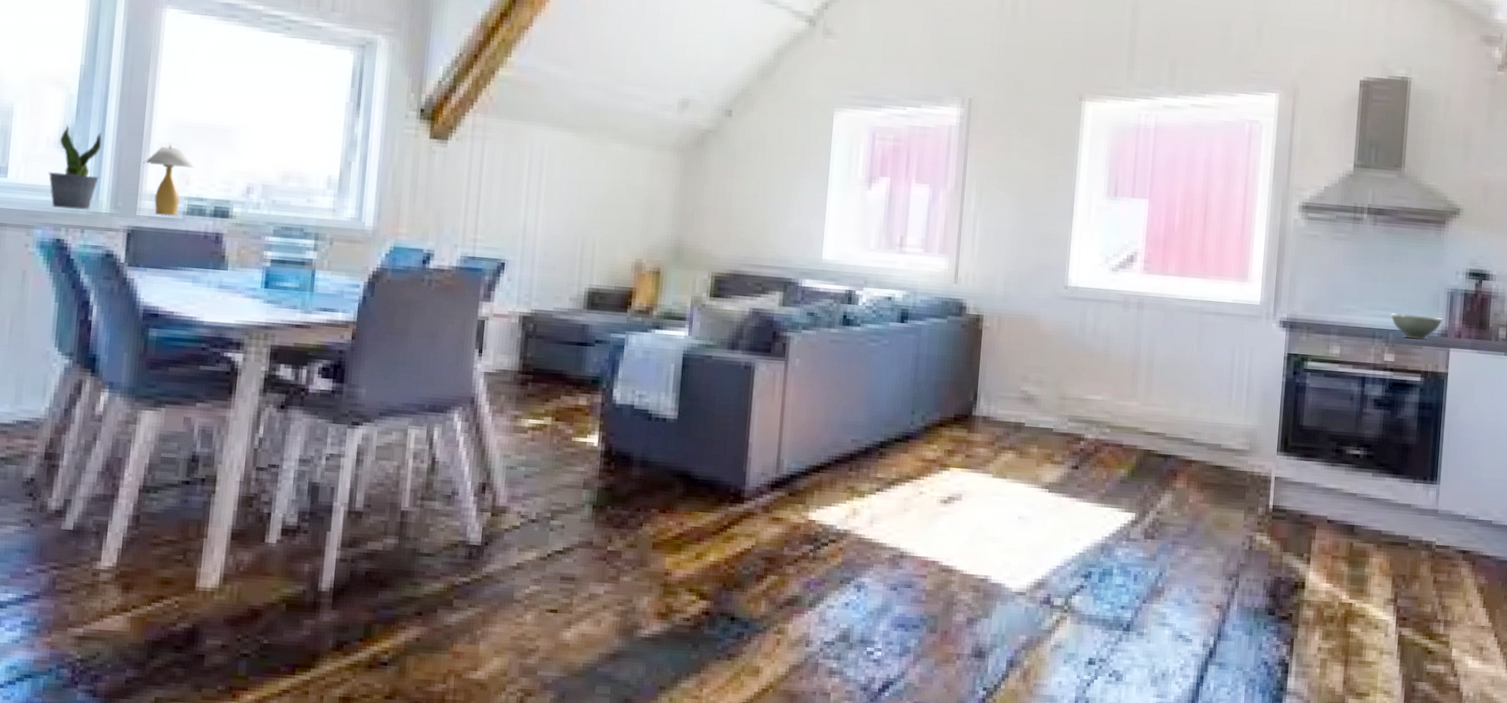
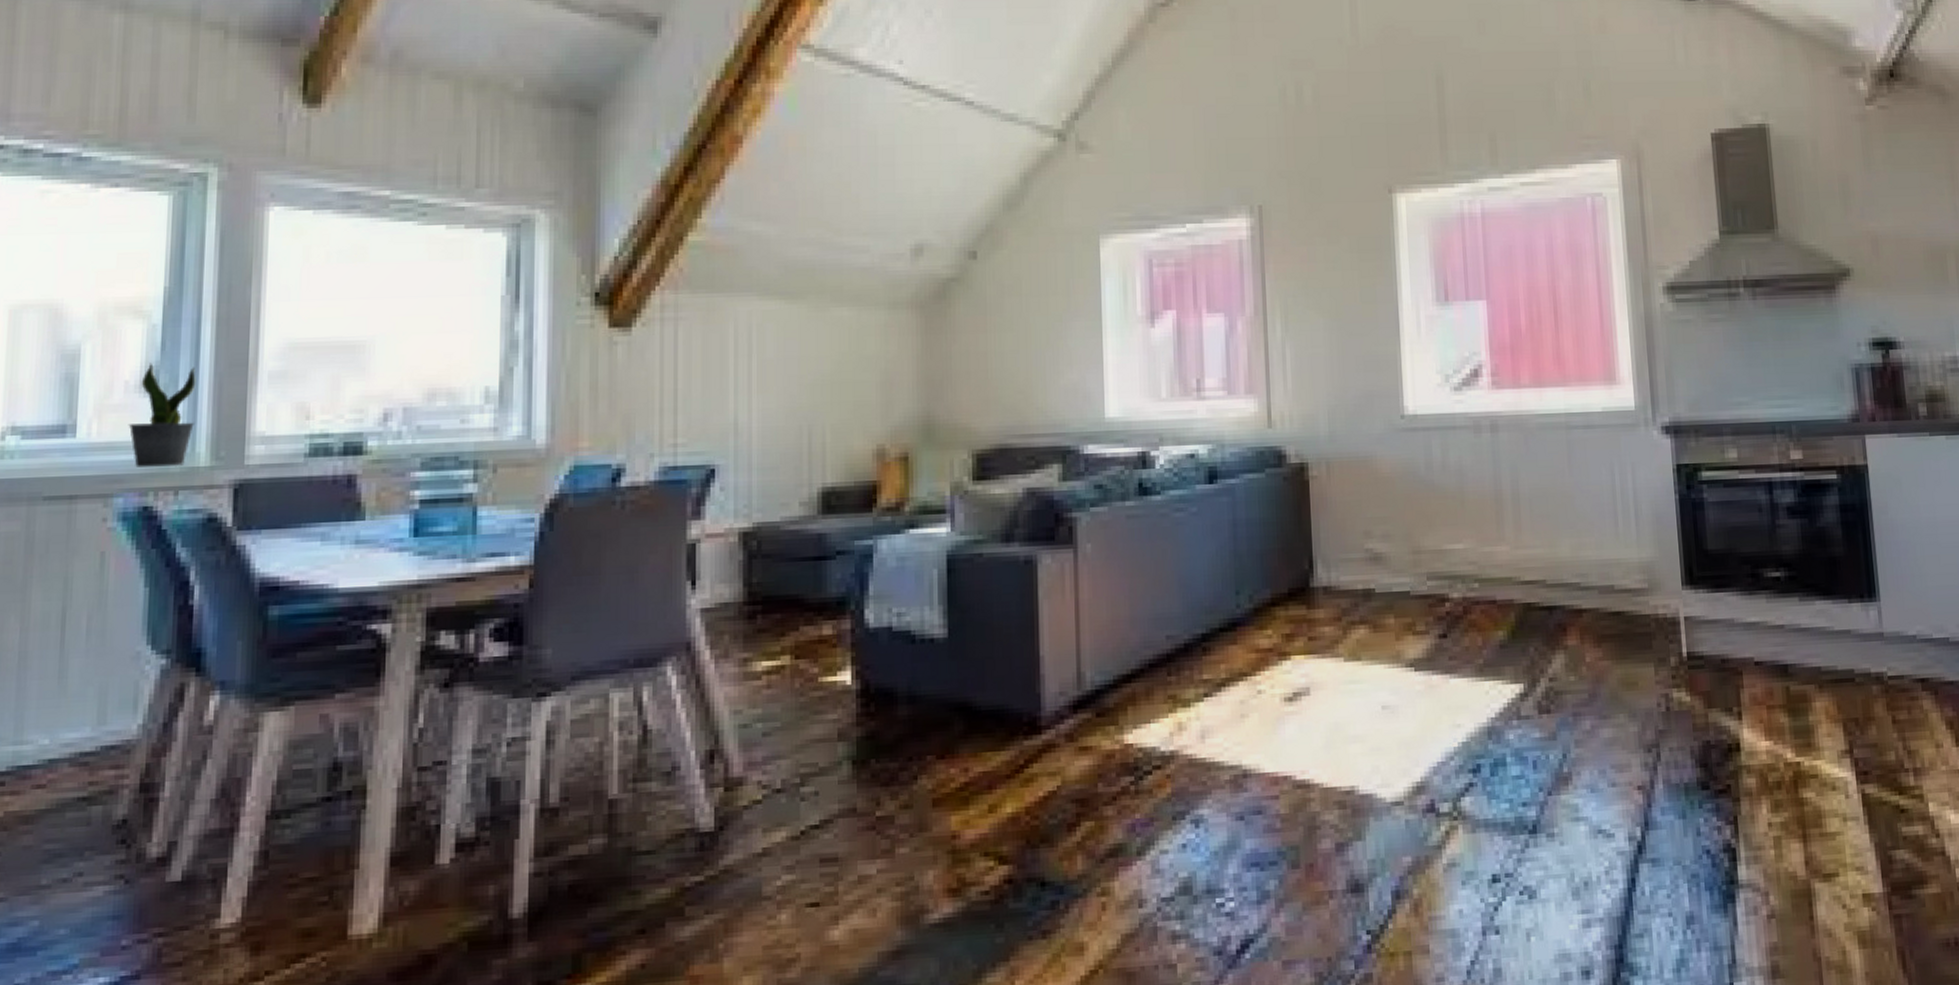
table lamp: present [143,142,196,216] -> none [250,368,317,461]
bowl: present [1391,312,1442,341] -> none [1790,399,1851,430]

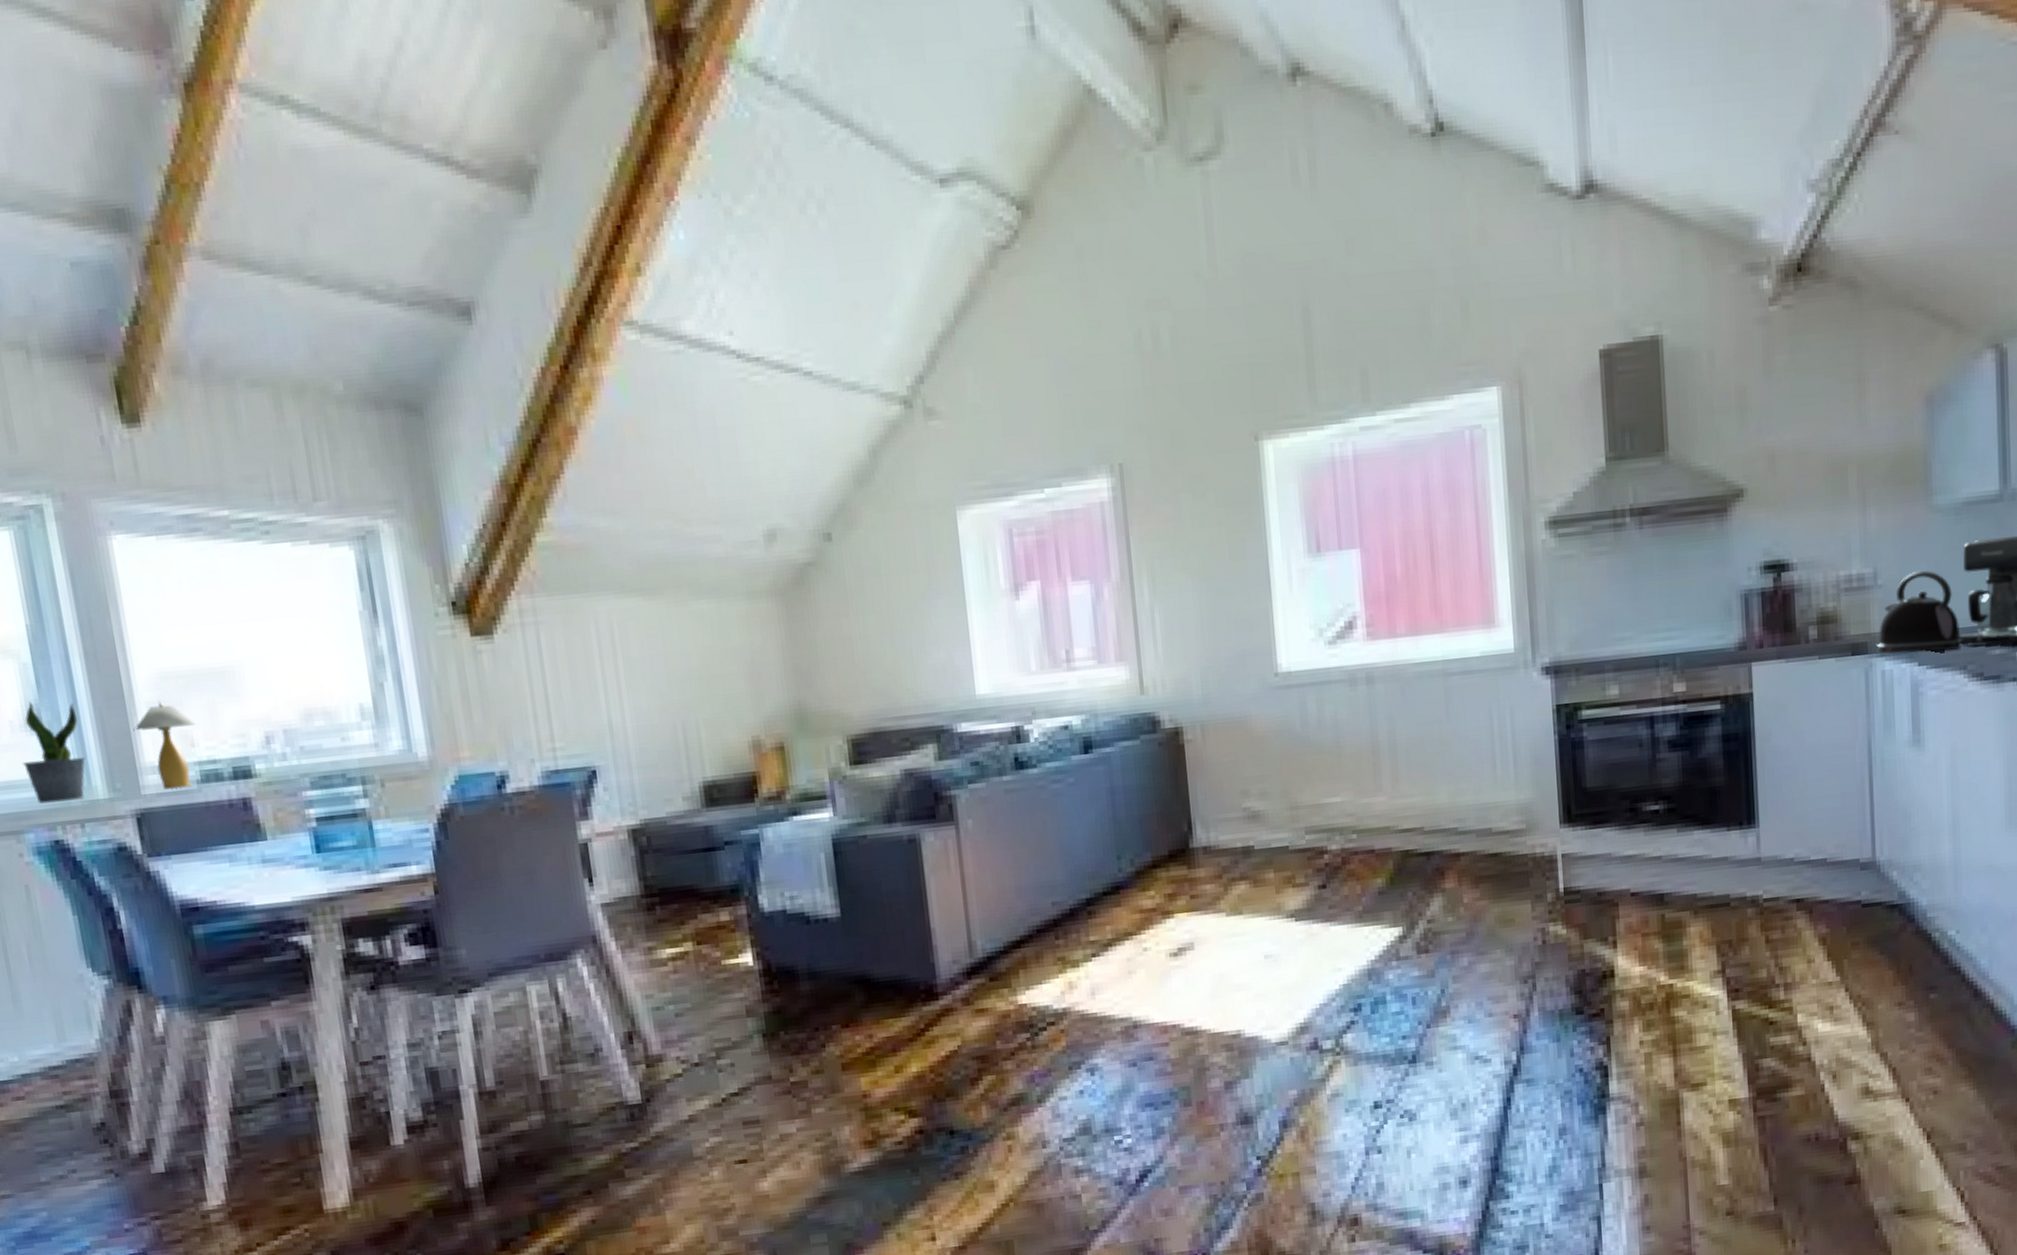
table lamp: none [250,368,317,461] -> present [133,698,197,790]

